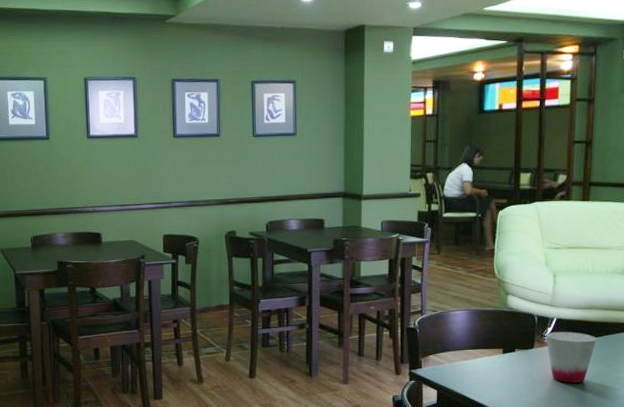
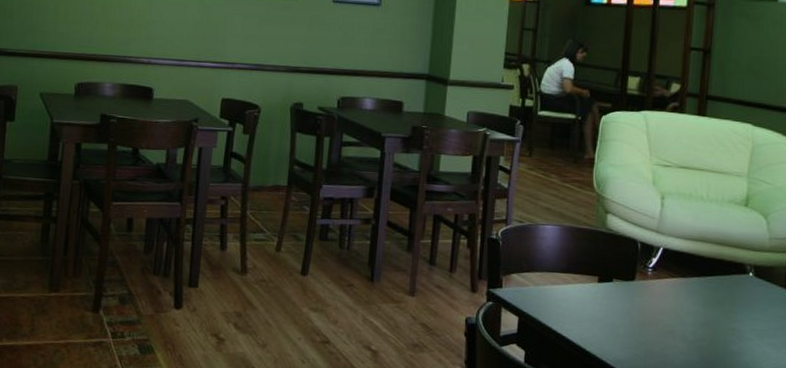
cup: present [545,331,597,383] -> none [649,263,710,329]

